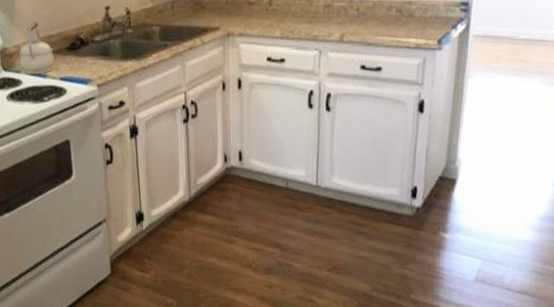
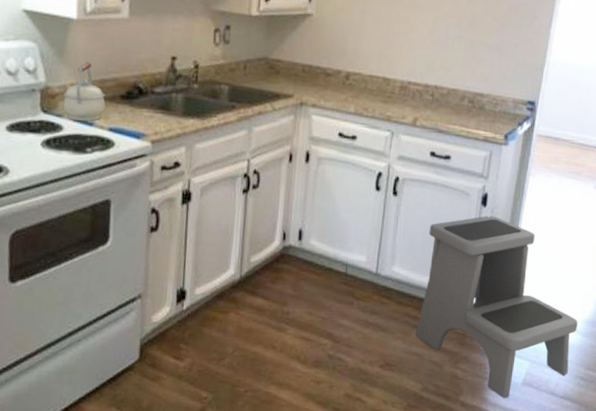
step stool: none [360,121,531,296] -> present [415,216,578,399]

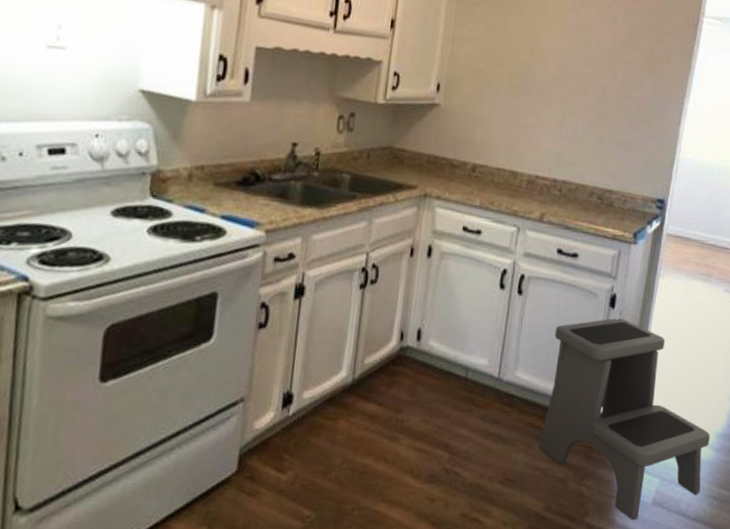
kettle: present [63,62,106,121] -> none [173,146,220,208]

